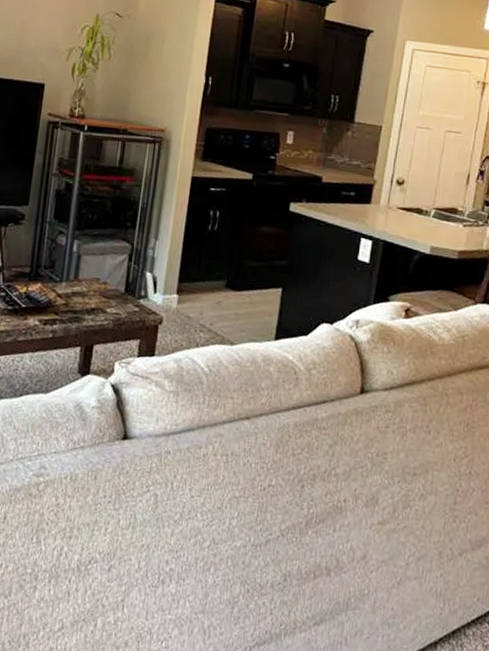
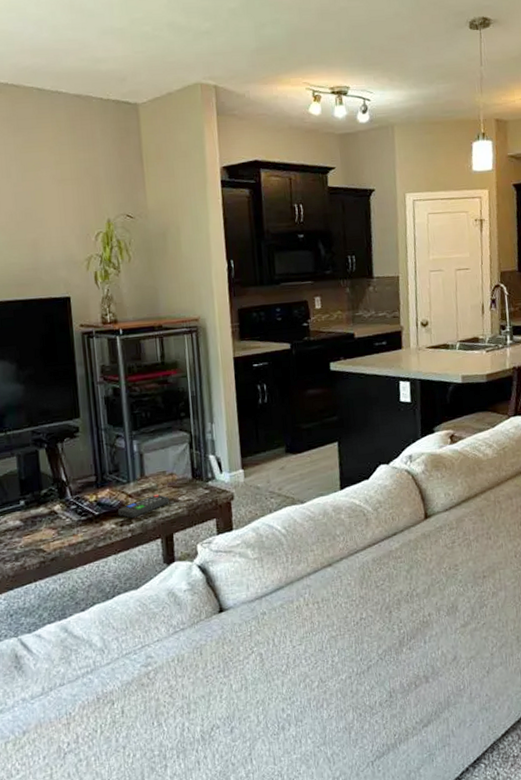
remote control: none [44,300,97,319] -> present [118,494,169,519]

